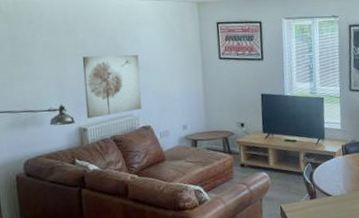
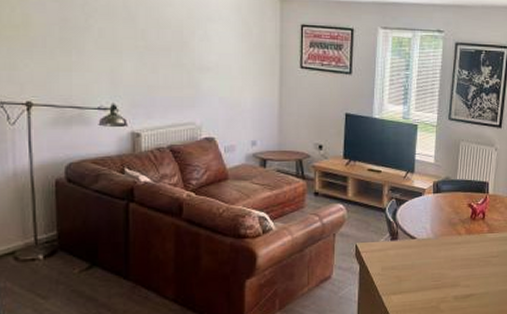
wall art: present [82,54,142,119] -> none [141,50,207,123]

